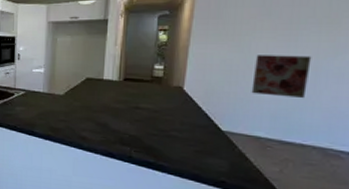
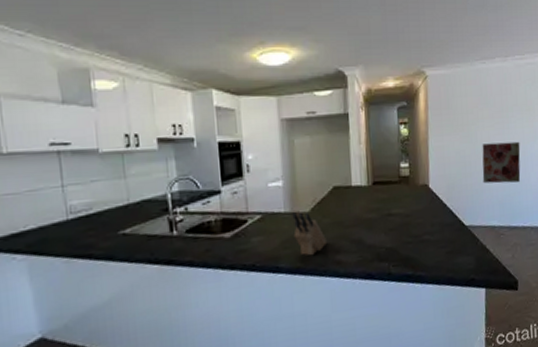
knife block: none [48,92,76,129] -> present [292,211,328,256]

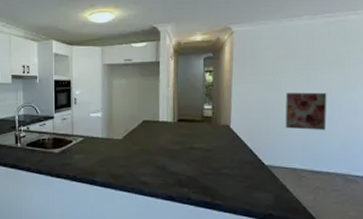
knife block: present [292,211,328,256] -> none [107,137,136,175]

